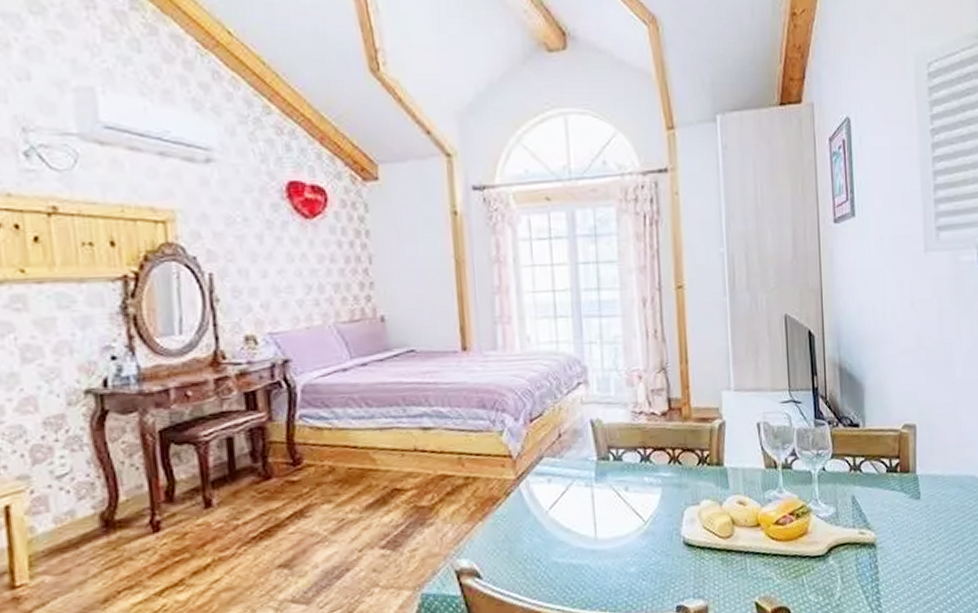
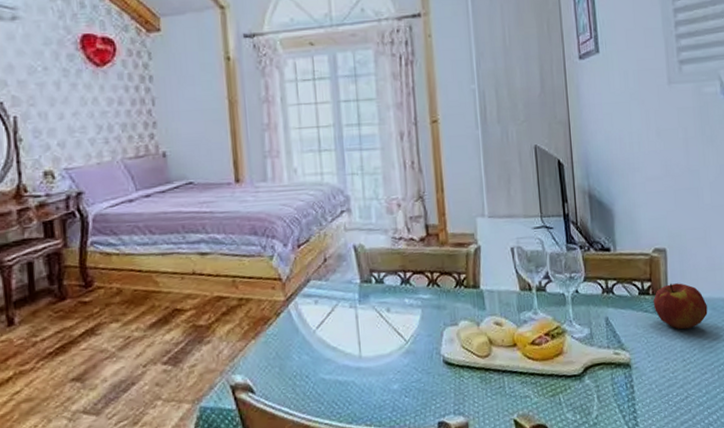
apple: none [901,460,955,508] -> present [653,283,708,330]

